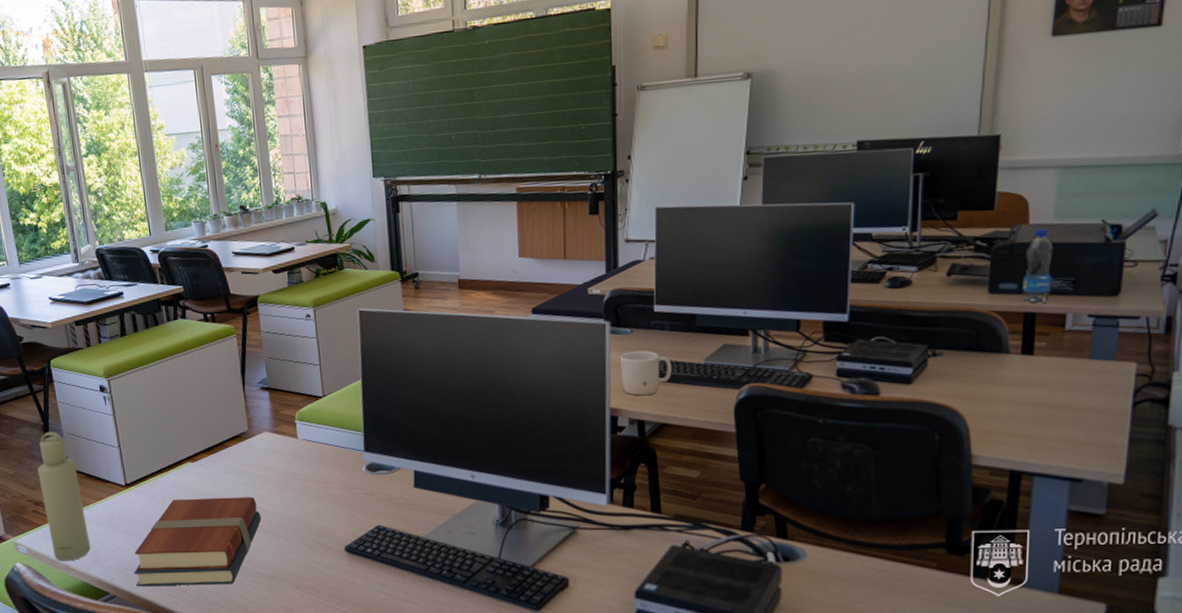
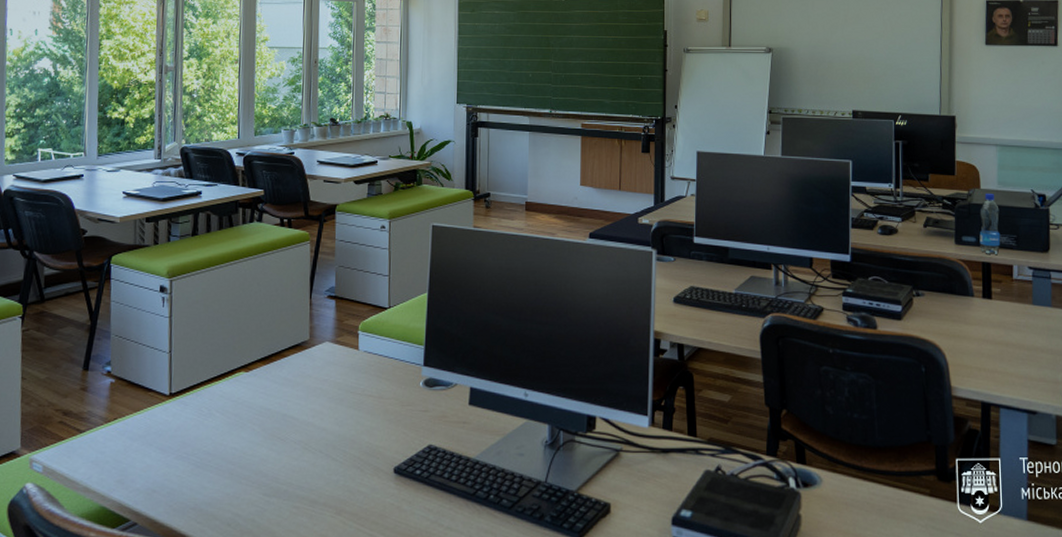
bottle: present [37,431,91,561] -> none [73,333,119,482]
books: present [134,497,262,587] -> none [161,411,311,513]
mug: present [619,351,672,396] -> none [664,278,708,321]

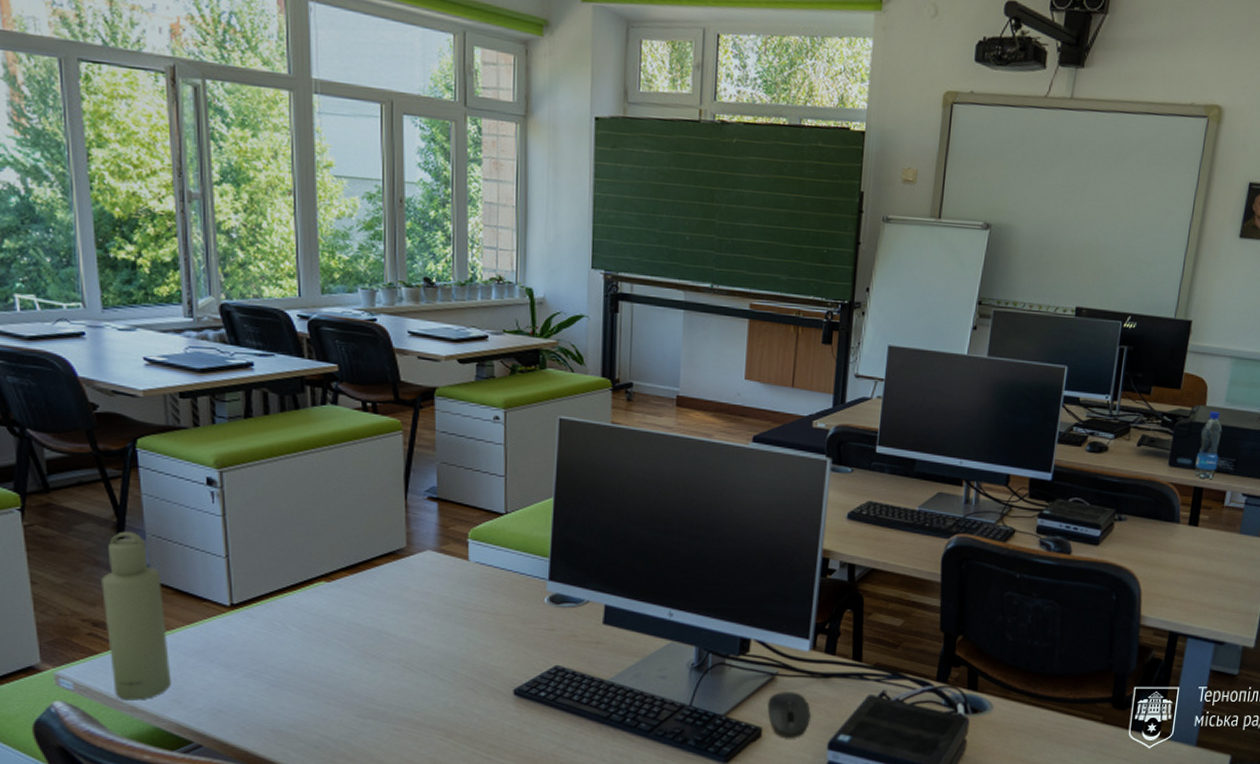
bottle: none [73,333,119,482] -> present [101,531,172,701]
computer mouse: none [614,467,654,514] -> present [767,692,811,739]

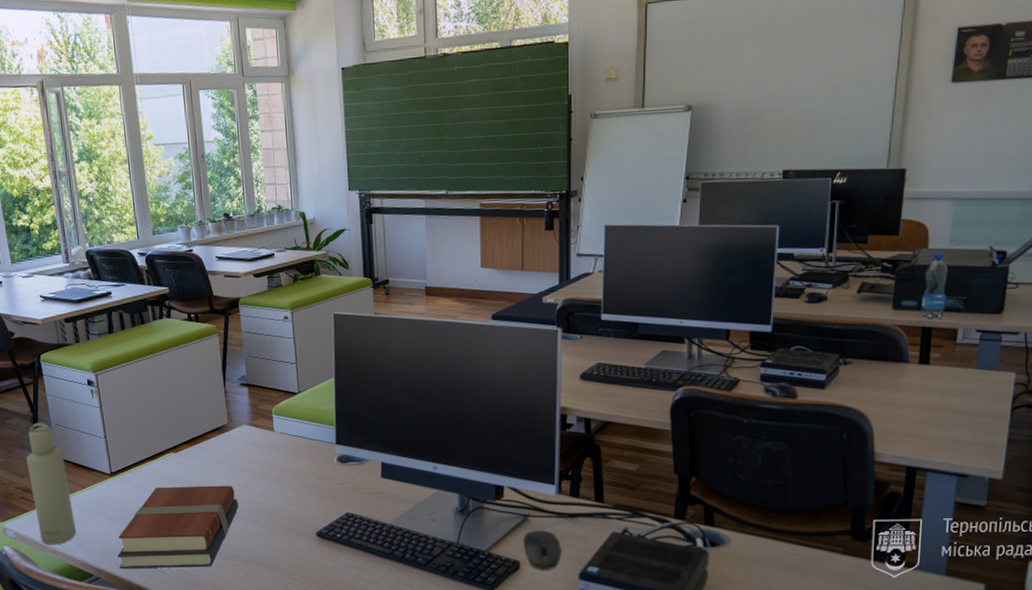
books: none [231,625,412,734] -> present [117,485,239,569]

